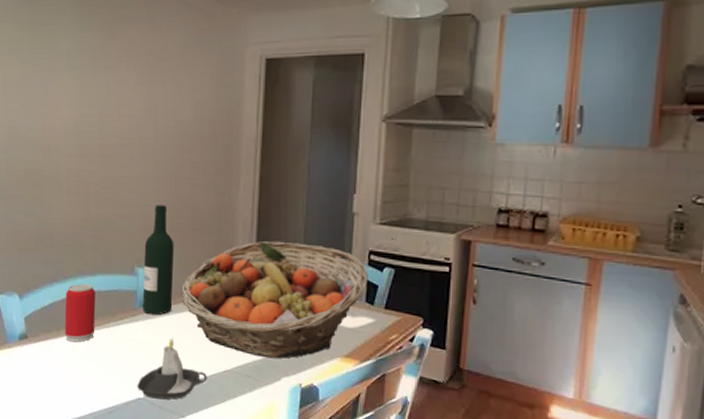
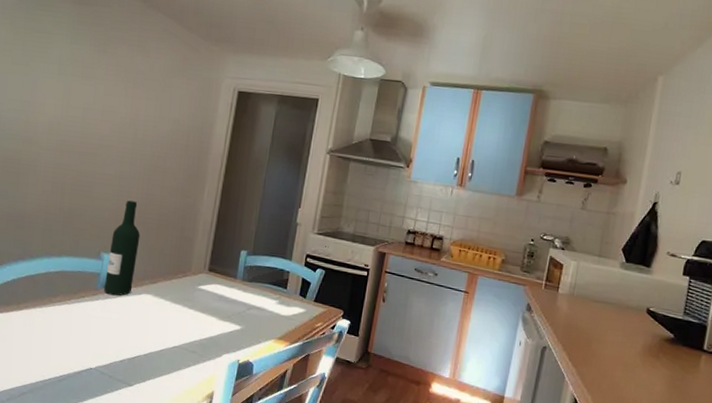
beverage can: present [64,283,96,343] -> none [24,263,60,316]
candle: present [137,338,207,400] -> none [90,316,157,370]
fruit basket: present [180,240,368,359] -> none [141,239,304,338]

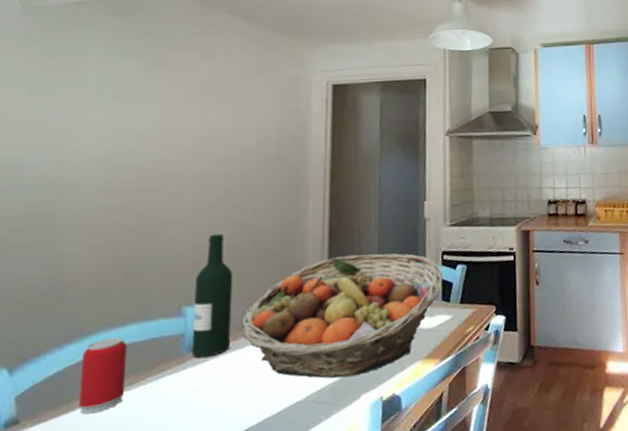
beverage can: none [24,263,60,316] -> present [78,337,127,414]
fruit basket: none [141,239,304,338] -> present [240,253,443,378]

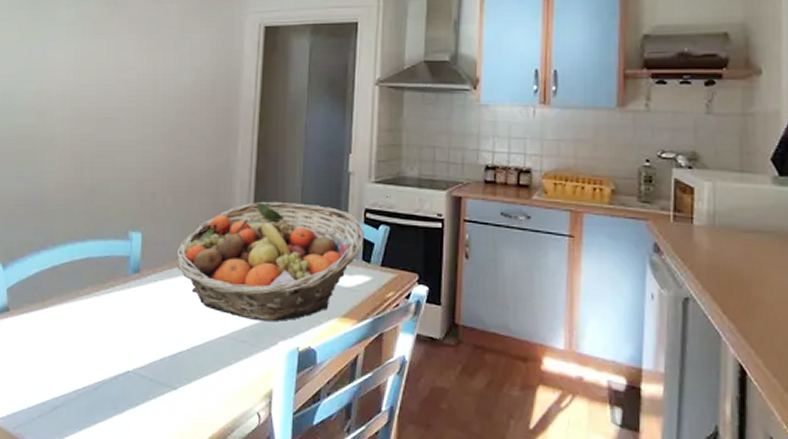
beverage can: present [78,337,127,414] -> none [50,250,86,313]
wine bottle: present [192,234,233,359] -> none [135,168,171,281]

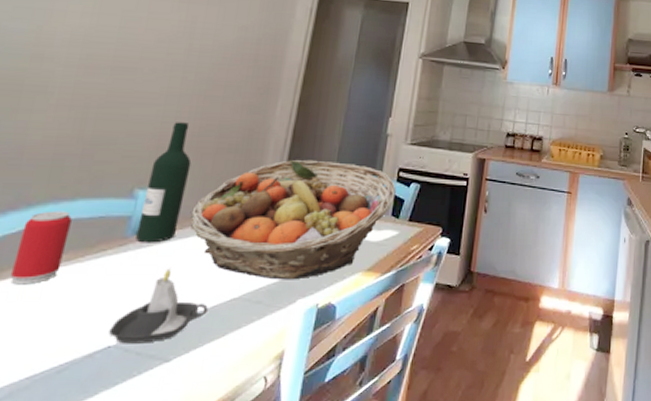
beverage can: none [50,250,86,313] -> present [10,211,72,285]
candle: none [126,305,201,371] -> present [109,268,208,344]
wine bottle: none [135,168,171,281] -> present [136,122,192,243]

